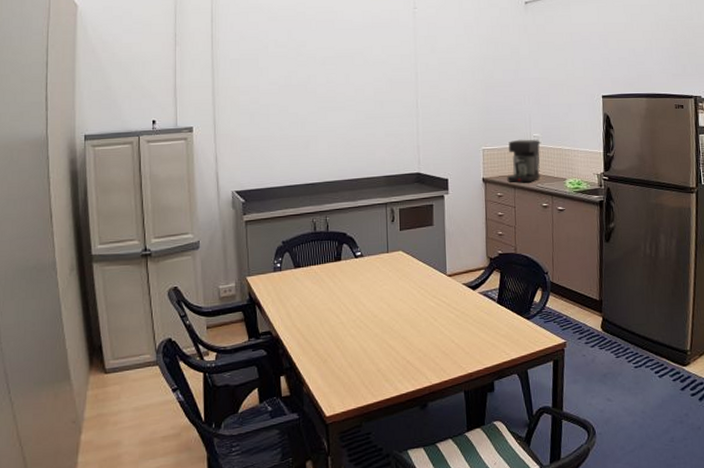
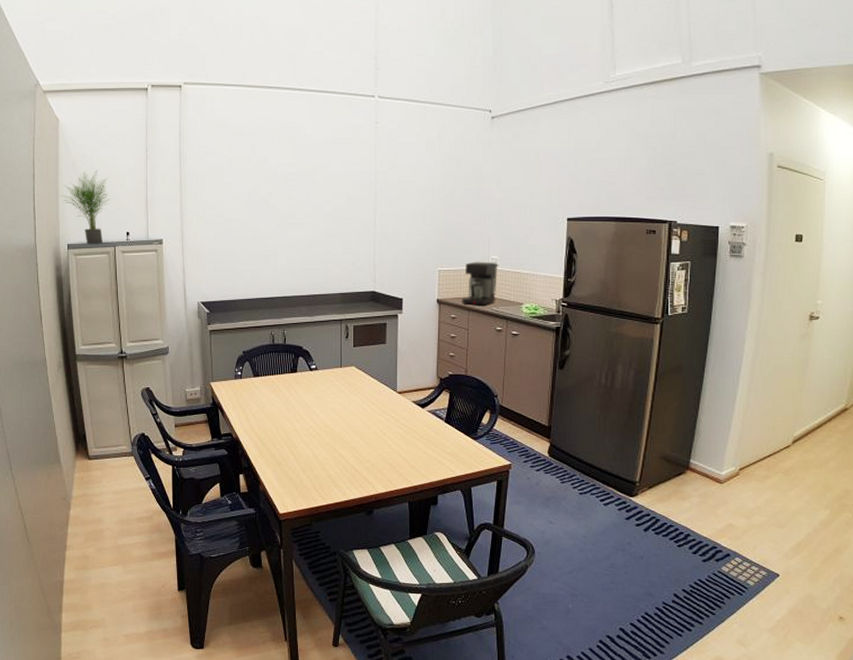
potted plant: none [80,57,134,135] -> present [63,170,110,245]

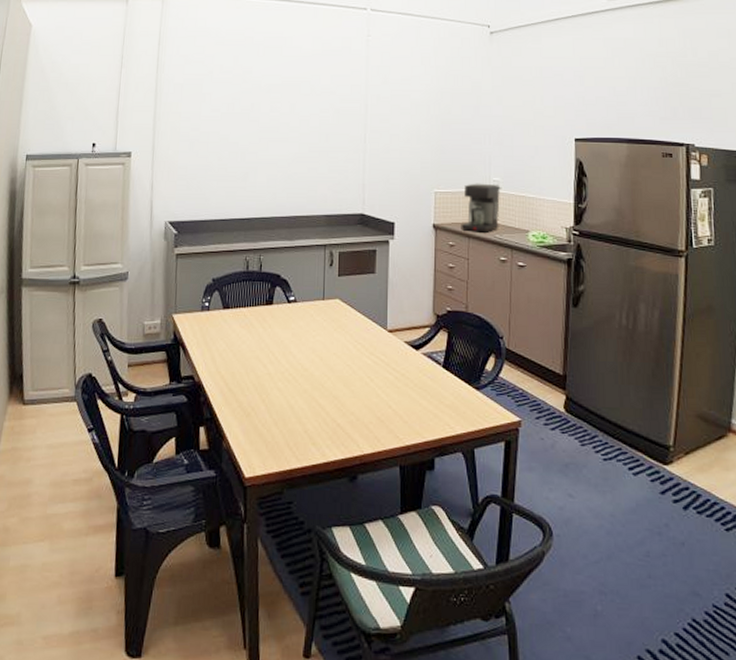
potted plant: present [63,170,110,245] -> none [27,77,78,156]

